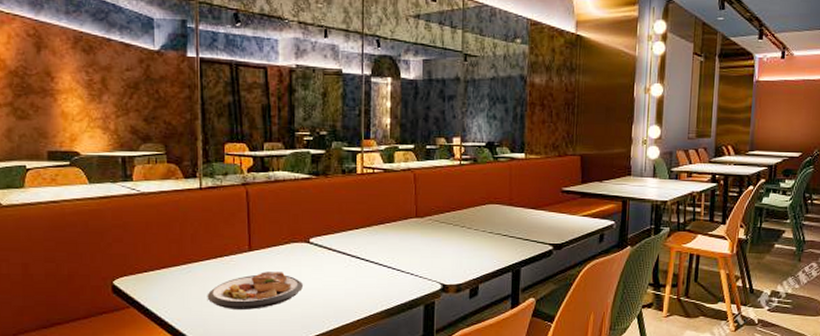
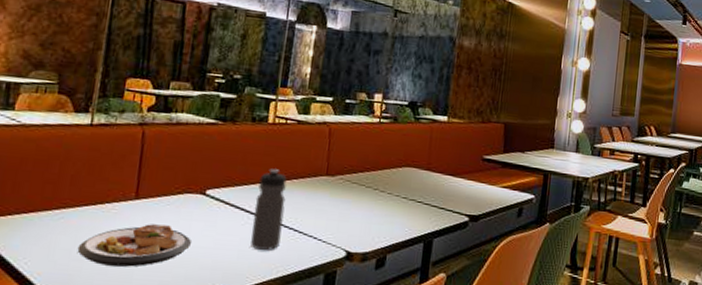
water bottle: none [354,215,382,287] -> present [251,168,287,250]

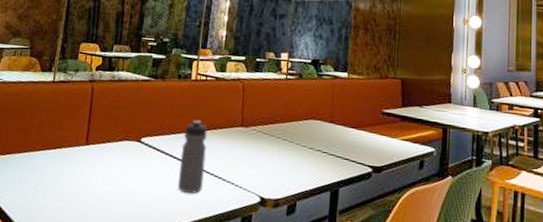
plate: present [77,224,191,267] -> none [41,166,129,204]

